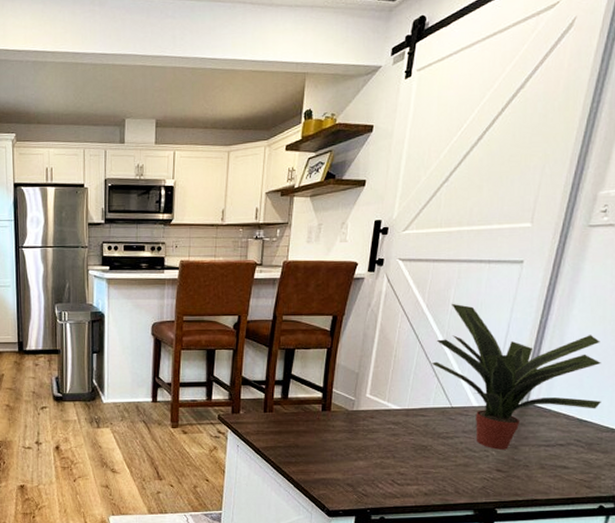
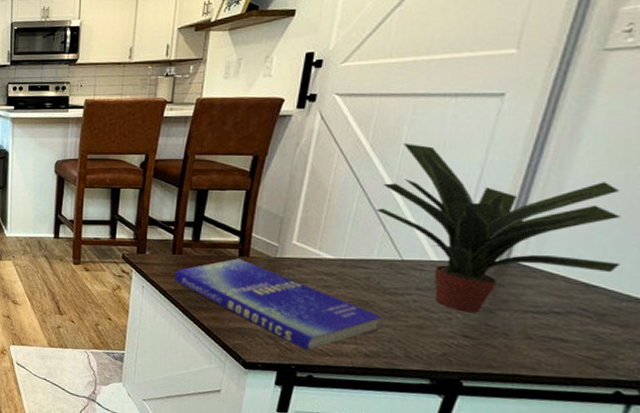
book: none [266,413,437,495] -> present [175,258,382,351]

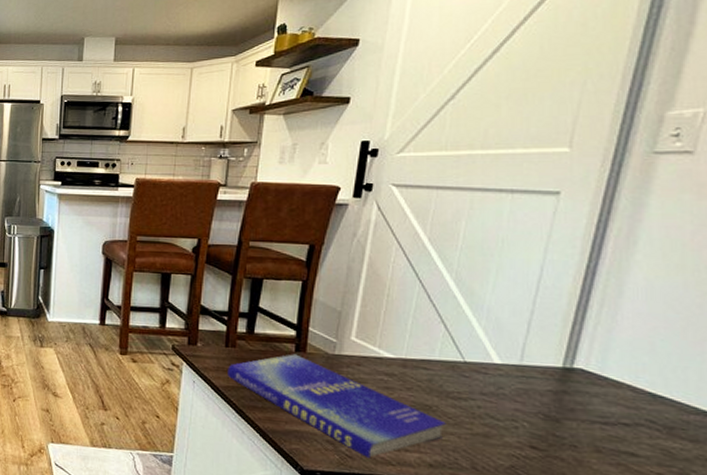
potted plant: present [377,142,620,313] -> none [437,238,685,422]

